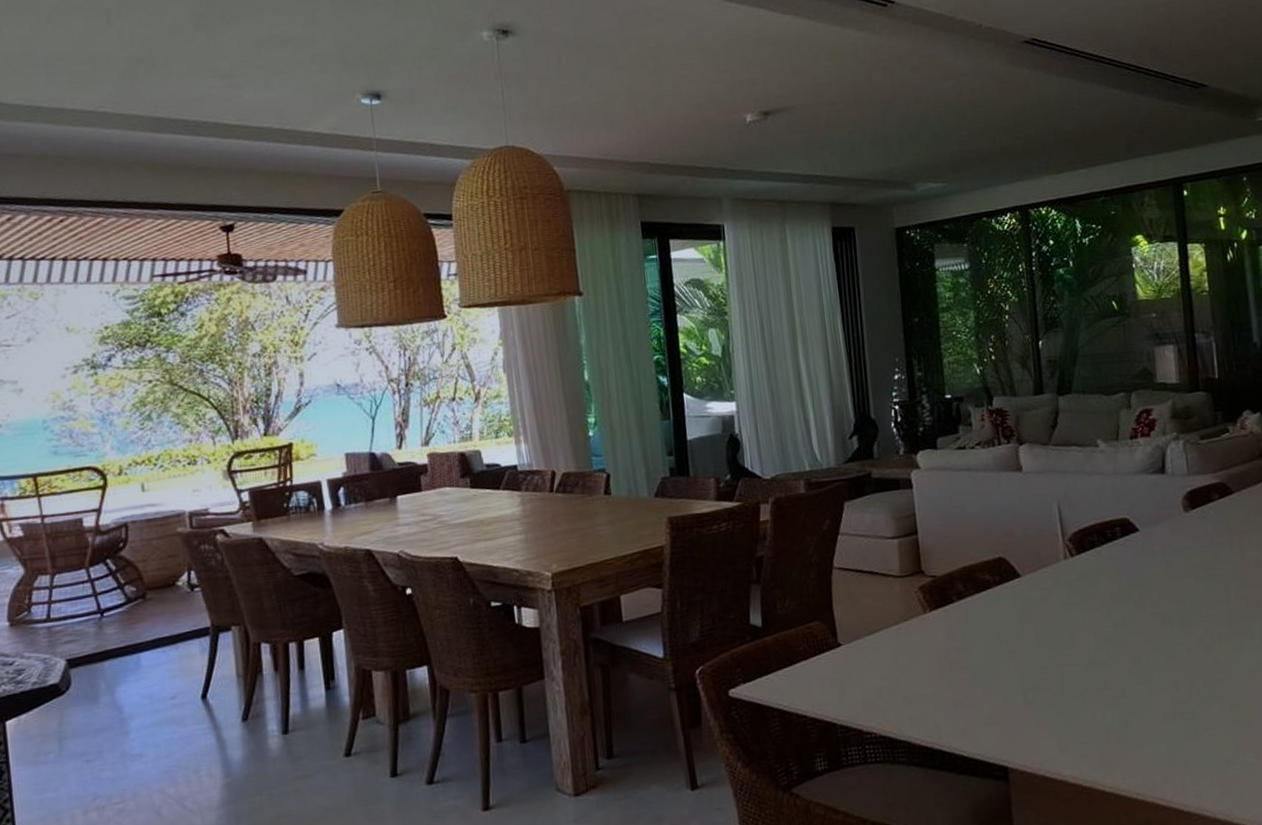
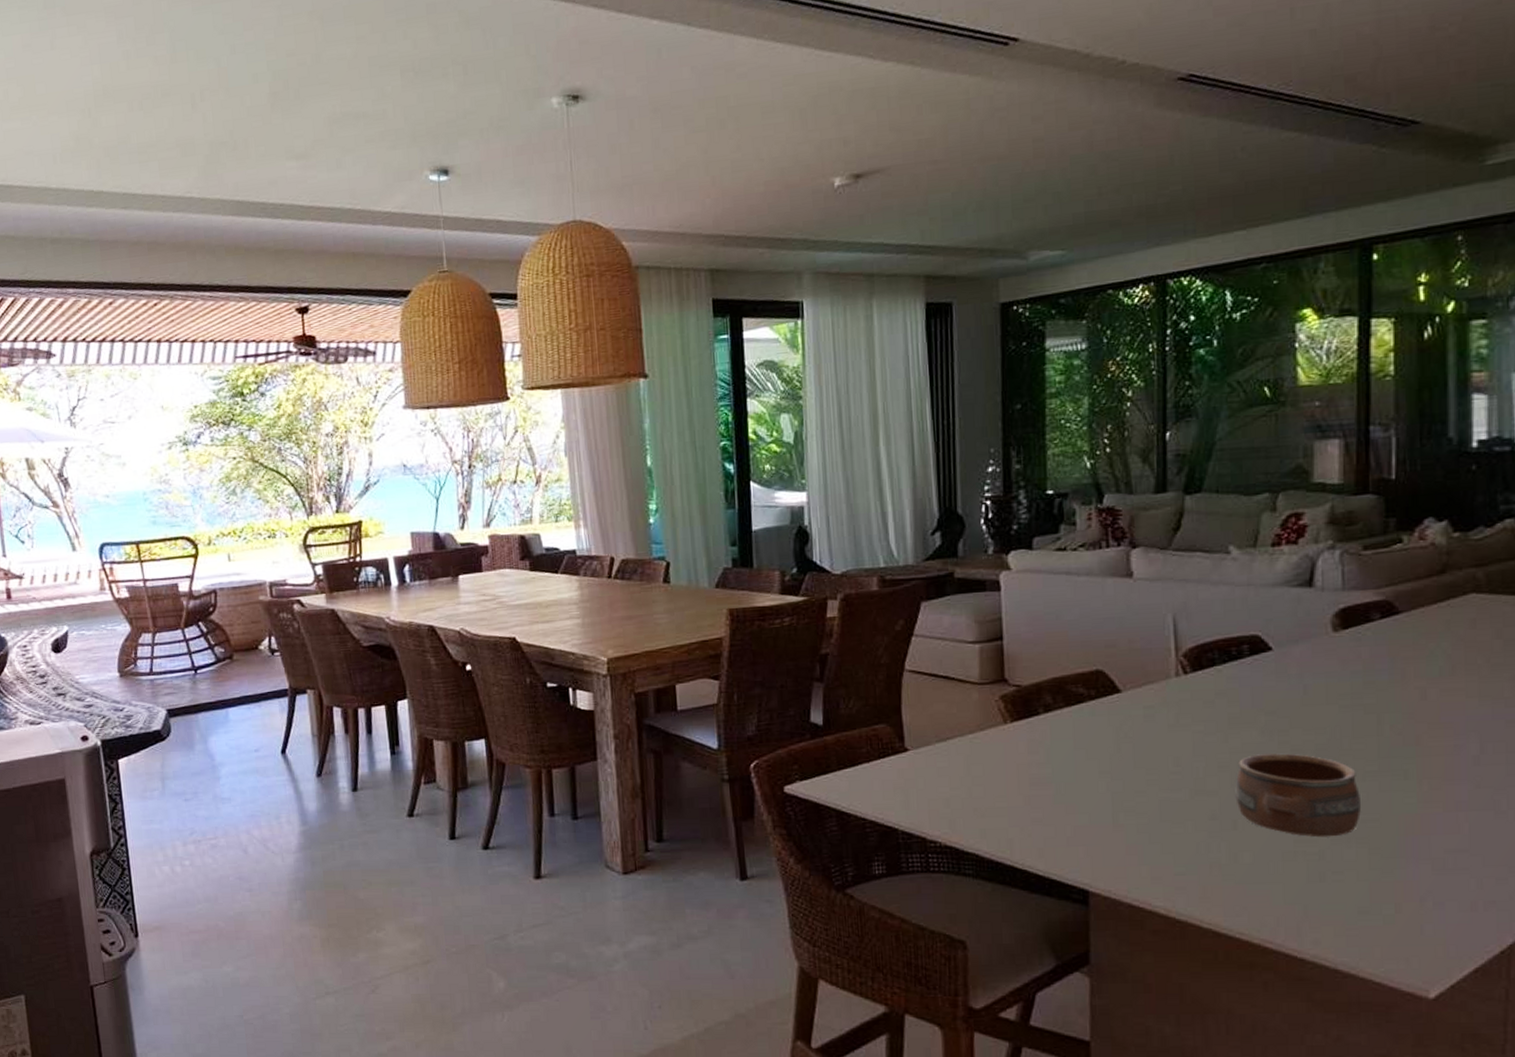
pottery: none [1120,623,1221,698] -> present [1235,753,1361,838]

